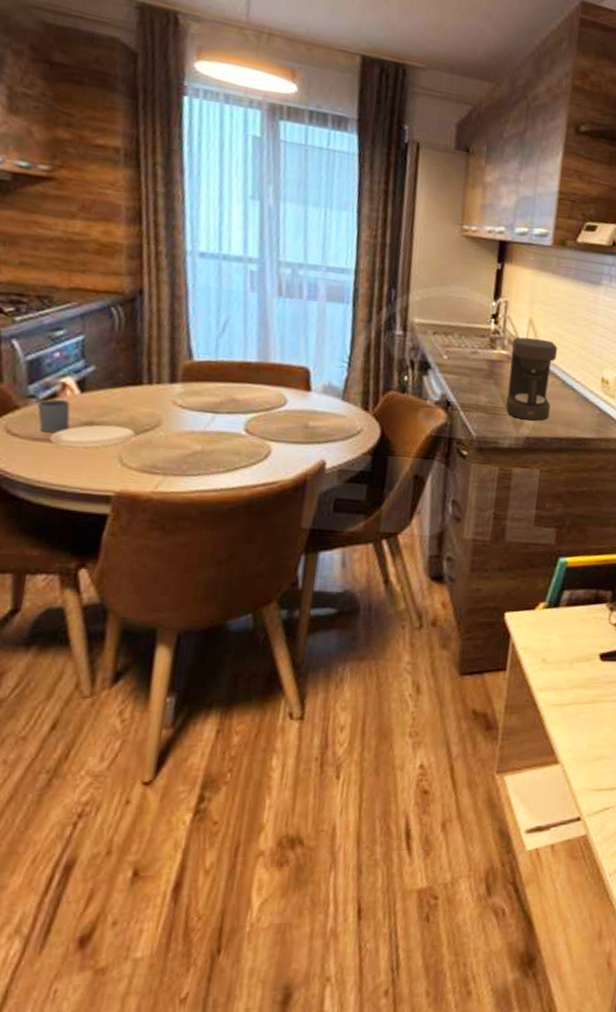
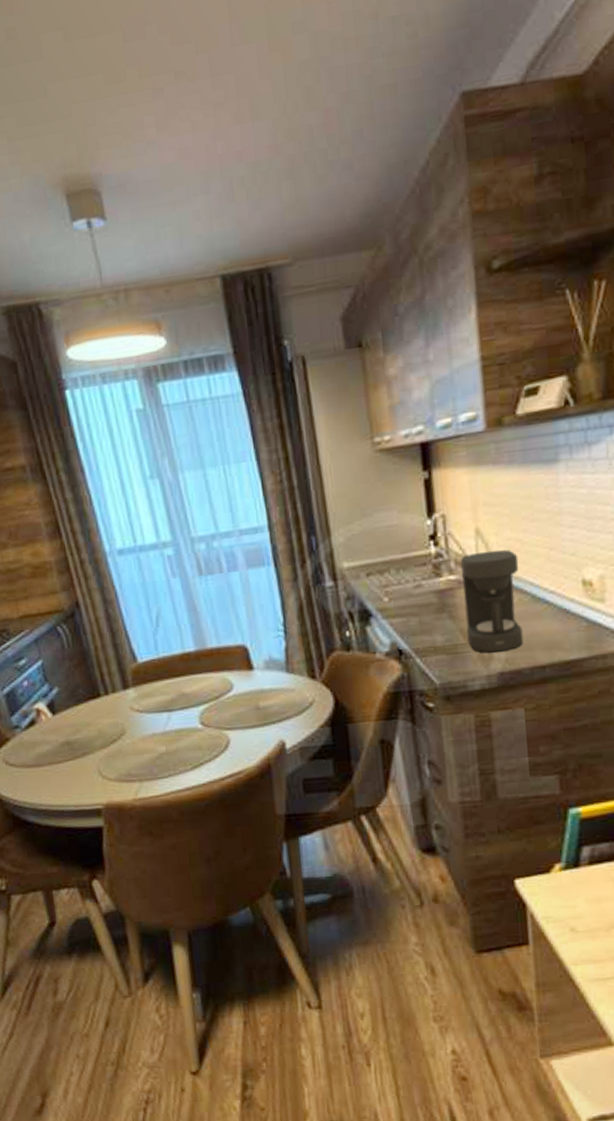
mug: present [36,399,71,434] -> none [21,724,52,759]
plate: present [49,424,136,449] -> none [38,740,107,769]

